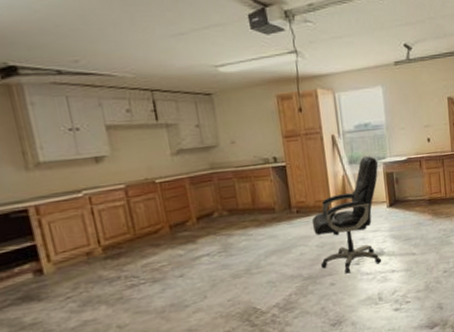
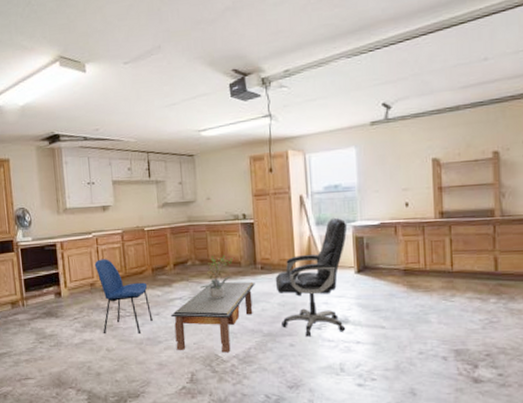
chair: none [89,220,176,309] -> present [94,259,153,334]
coffee table: none [198,227,292,312] -> present [171,281,255,353]
potted plant: none [230,201,268,250] -> present [199,254,235,299]

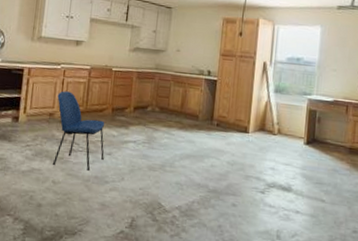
coffee table: present [171,281,255,353] -> none [121,130,209,203]
potted plant: present [199,254,235,299] -> none [155,104,194,148]
chair: present [275,217,348,337] -> none [227,88,304,200]

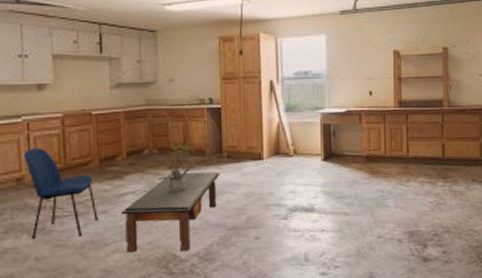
coffee table: none [121,130,209,203] -> present [121,171,220,254]
potted plant: none [155,104,194,148] -> present [157,142,199,192]

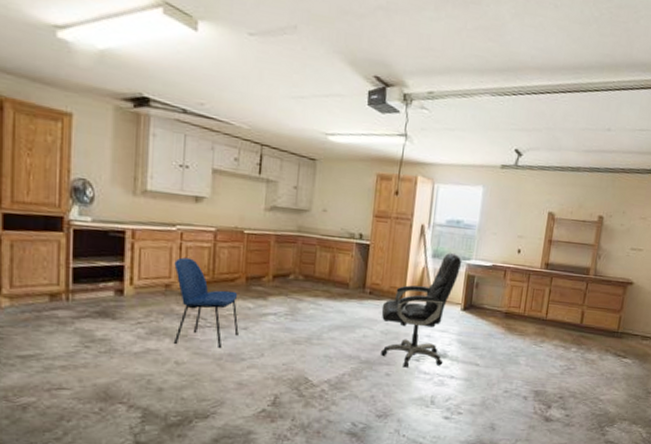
coffee table: present [121,171,220,254] -> none [261,300,361,377]
potted plant: present [157,142,199,192] -> none [299,271,343,319]
chair: none [241,104,316,228] -> present [381,252,462,368]

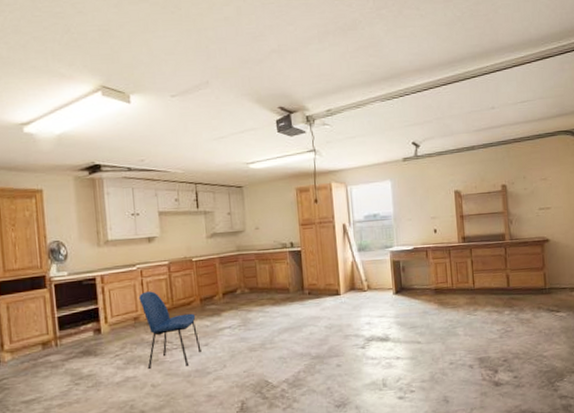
chair: present [381,252,462,368] -> none [321,243,387,357]

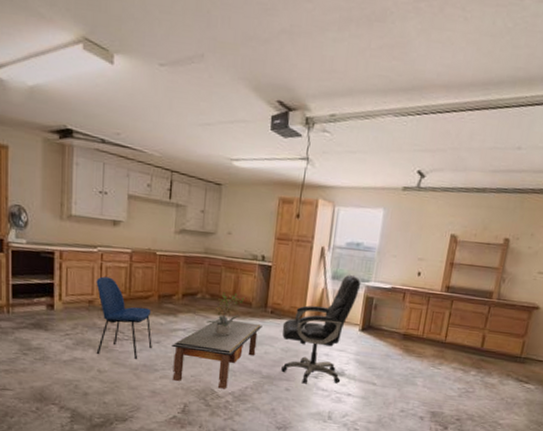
coffee table: none [220,307,303,381] -> present [172,318,263,389]
potted plant: none [249,281,283,326] -> present [206,291,247,336]
chair: none [321,243,387,357] -> present [281,274,361,384]

